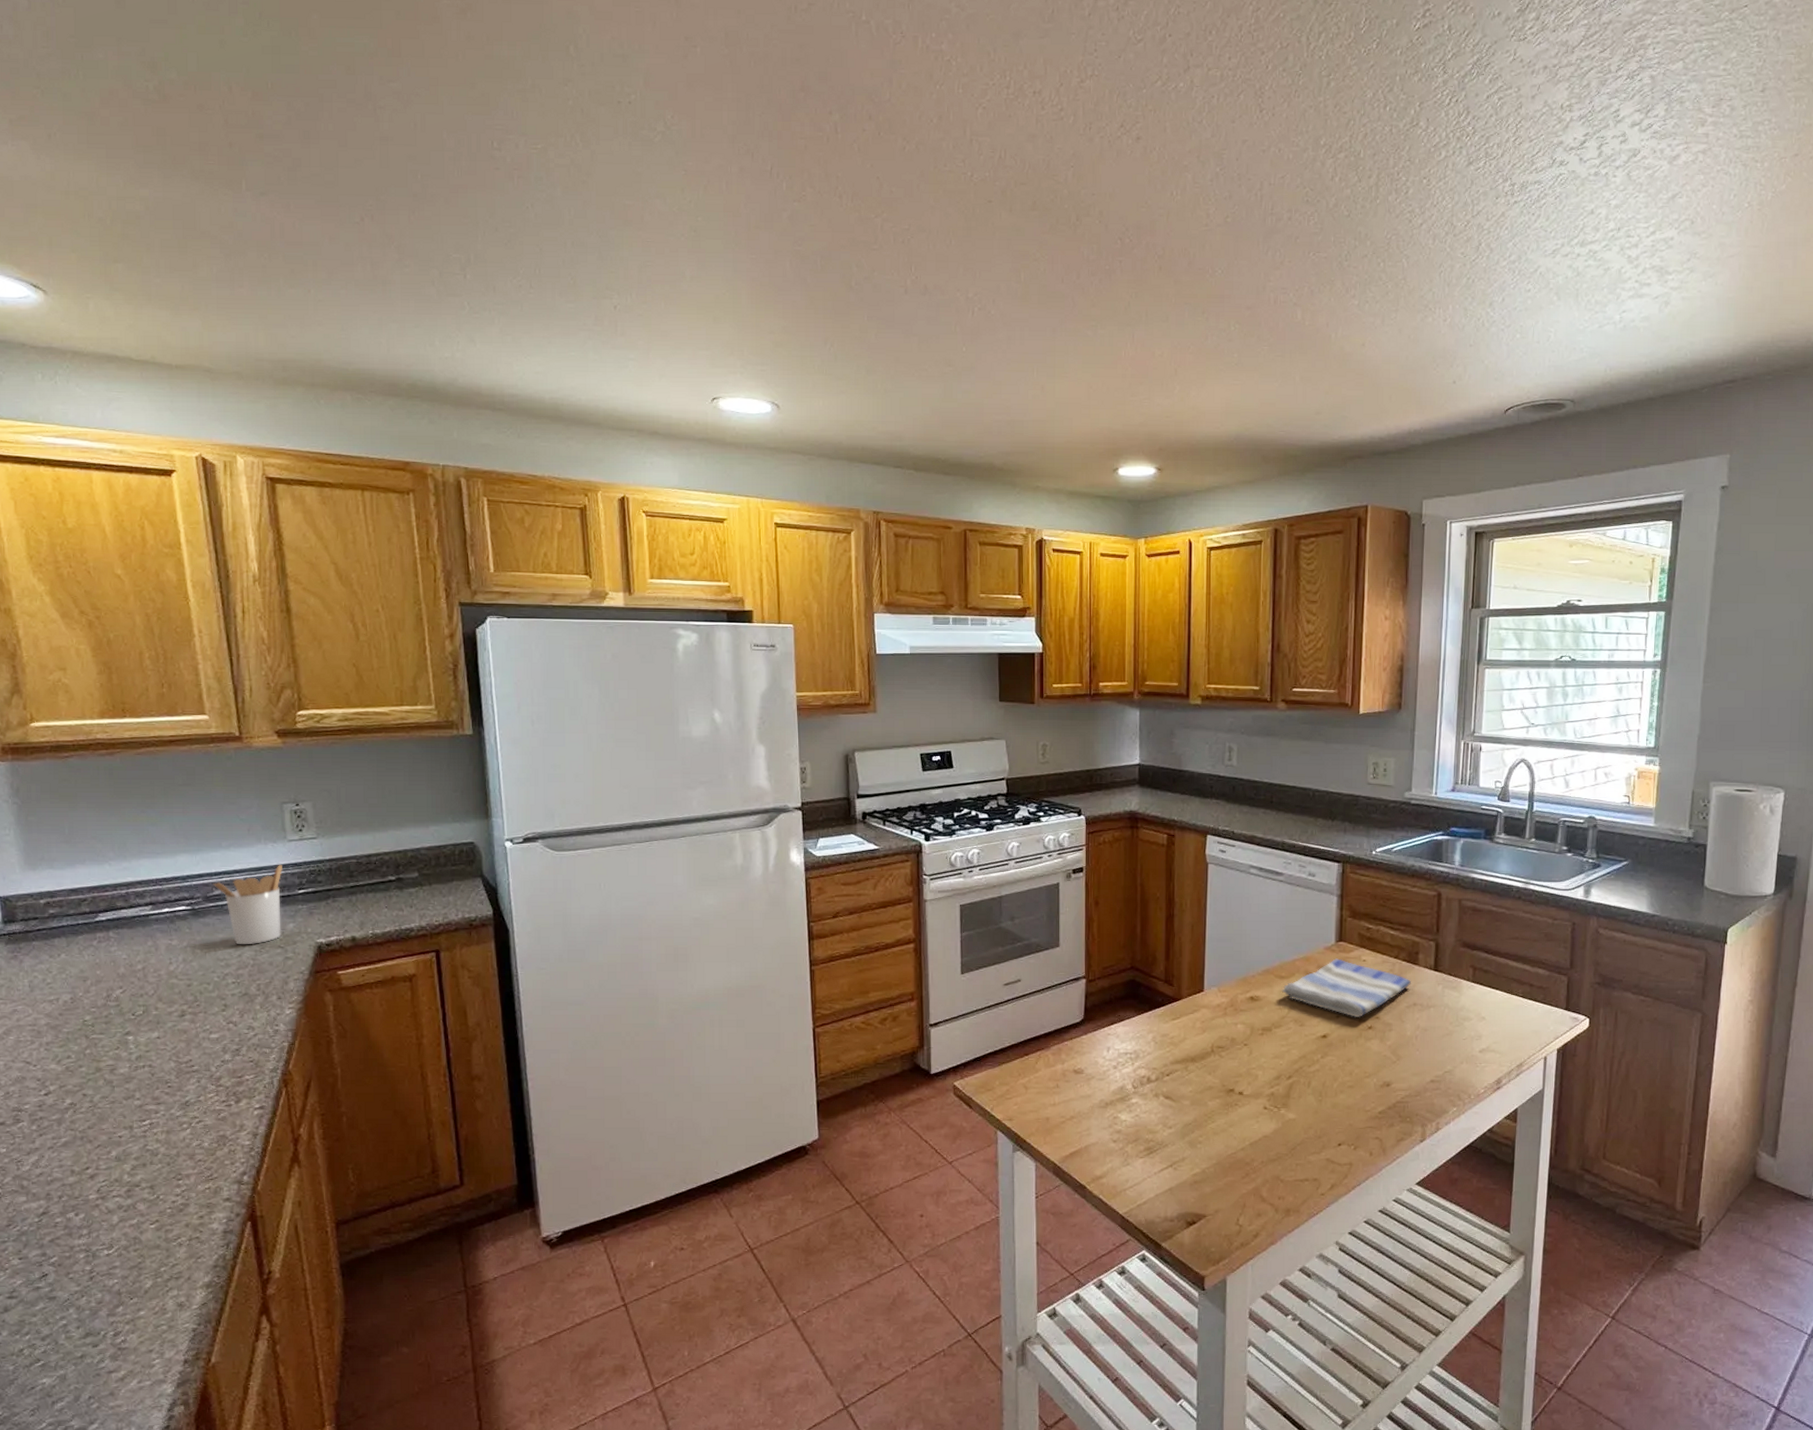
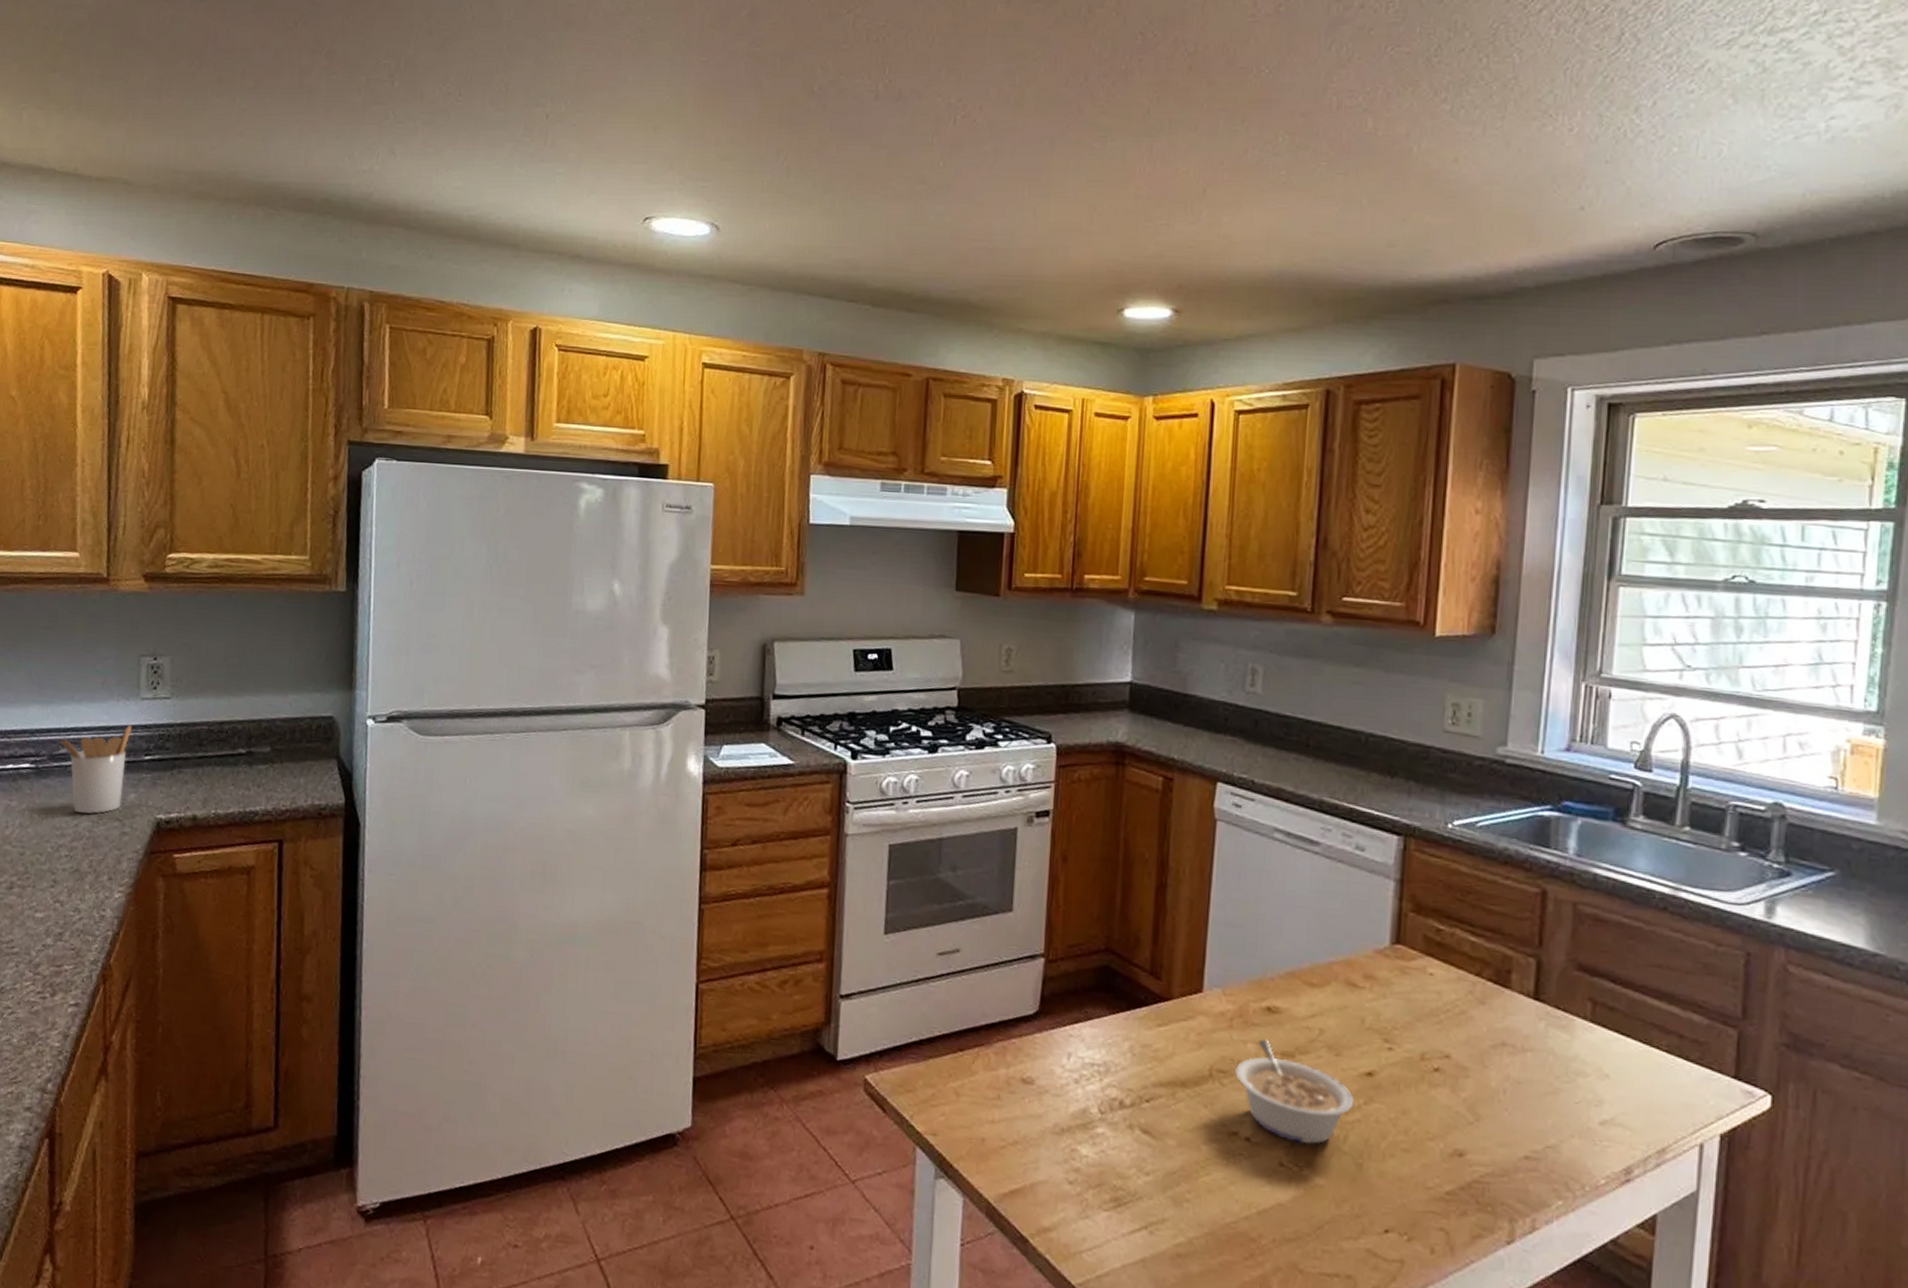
legume: none [1230,1020,1314,1092] -> present [1235,1039,1355,1145]
dish towel: present [1281,958,1411,1017] -> none [1310,967,1499,1053]

